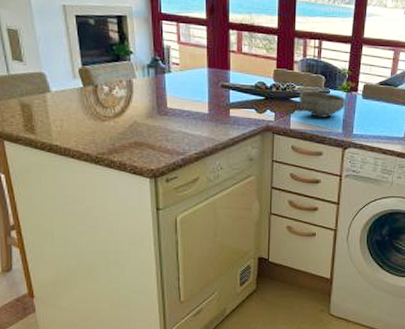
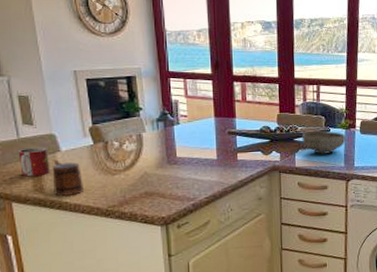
mug: none [9,85,41,116] -> present [18,147,50,177]
mug: none [42,100,75,139] -> present [52,159,85,196]

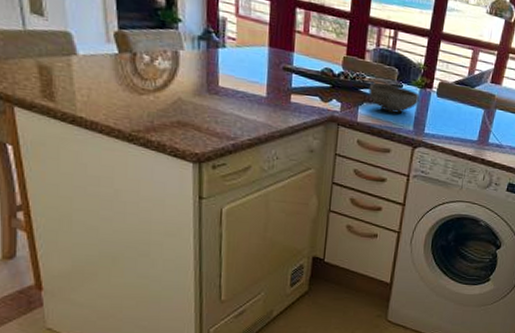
mug: present [18,147,50,177] -> none [24,43,63,81]
mug: present [52,159,85,196] -> none [65,64,105,111]

